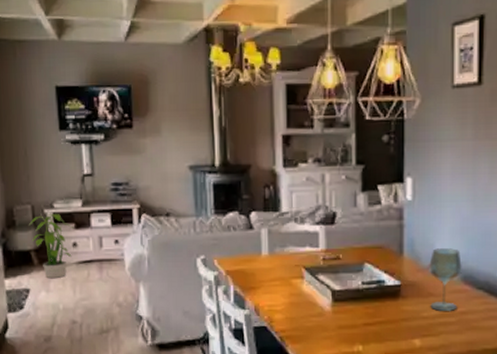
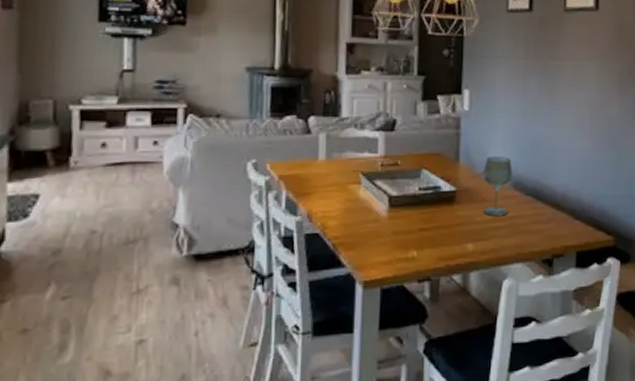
potted plant: present [29,213,74,279] -> none [48,109,105,183]

